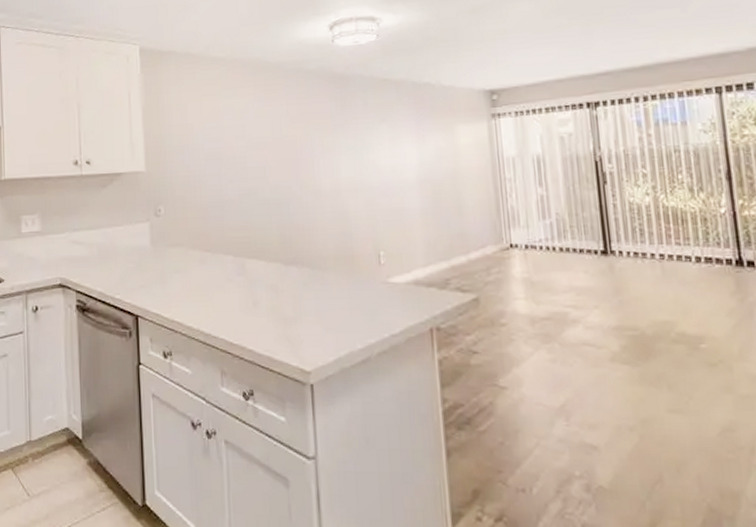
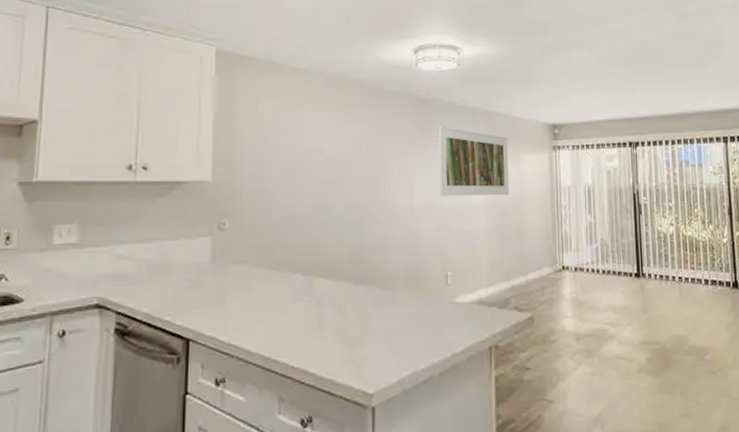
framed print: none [360,102,444,175] -> present [438,125,510,196]

